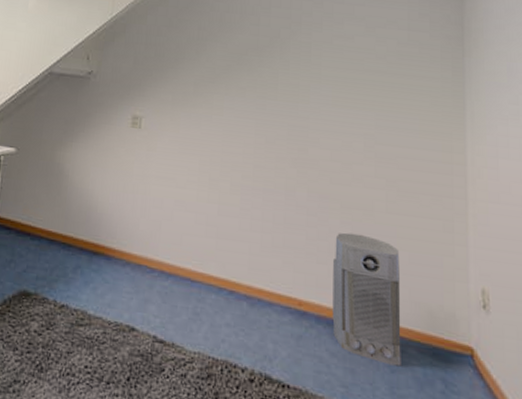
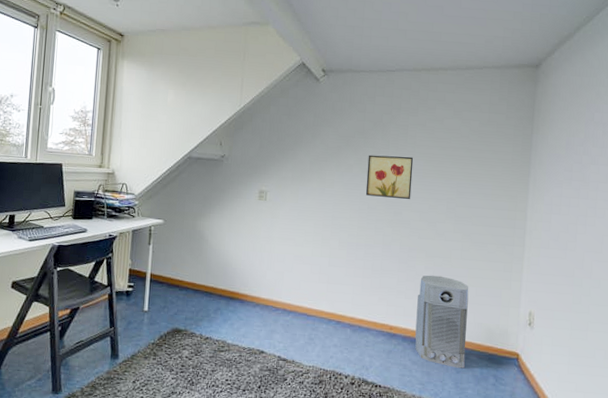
wall art: none [262,76,320,134] -> present [365,155,414,200]

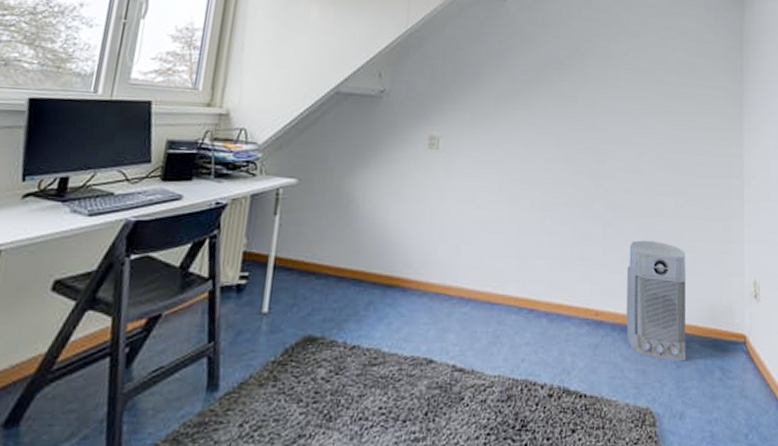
wall art: present [365,155,414,200] -> none [561,90,617,146]

